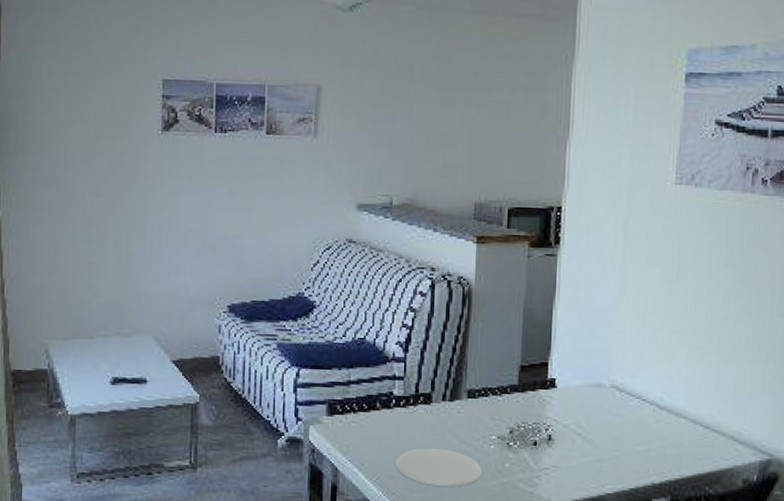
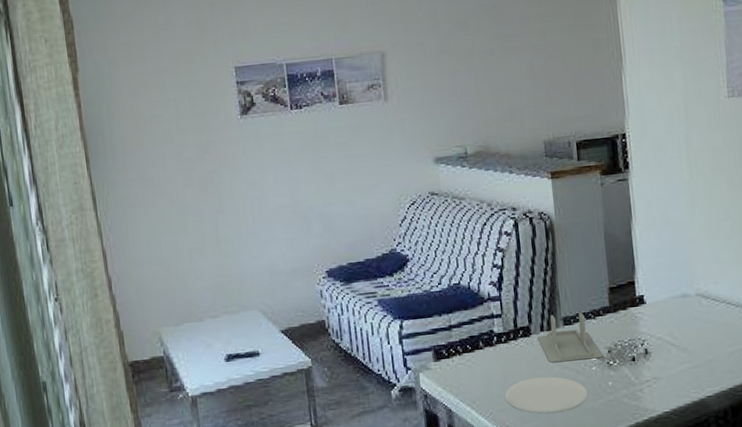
napkin holder: none [438,385,504,437] -> present [538,312,603,362]

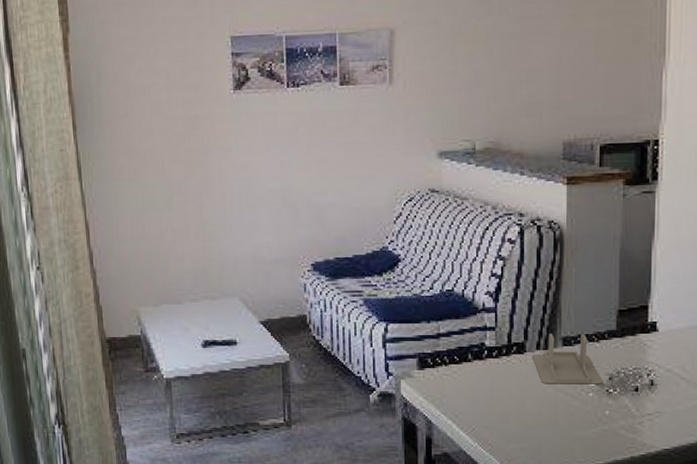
plate: present [505,376,588,414] -> none [491,397,581,436]

